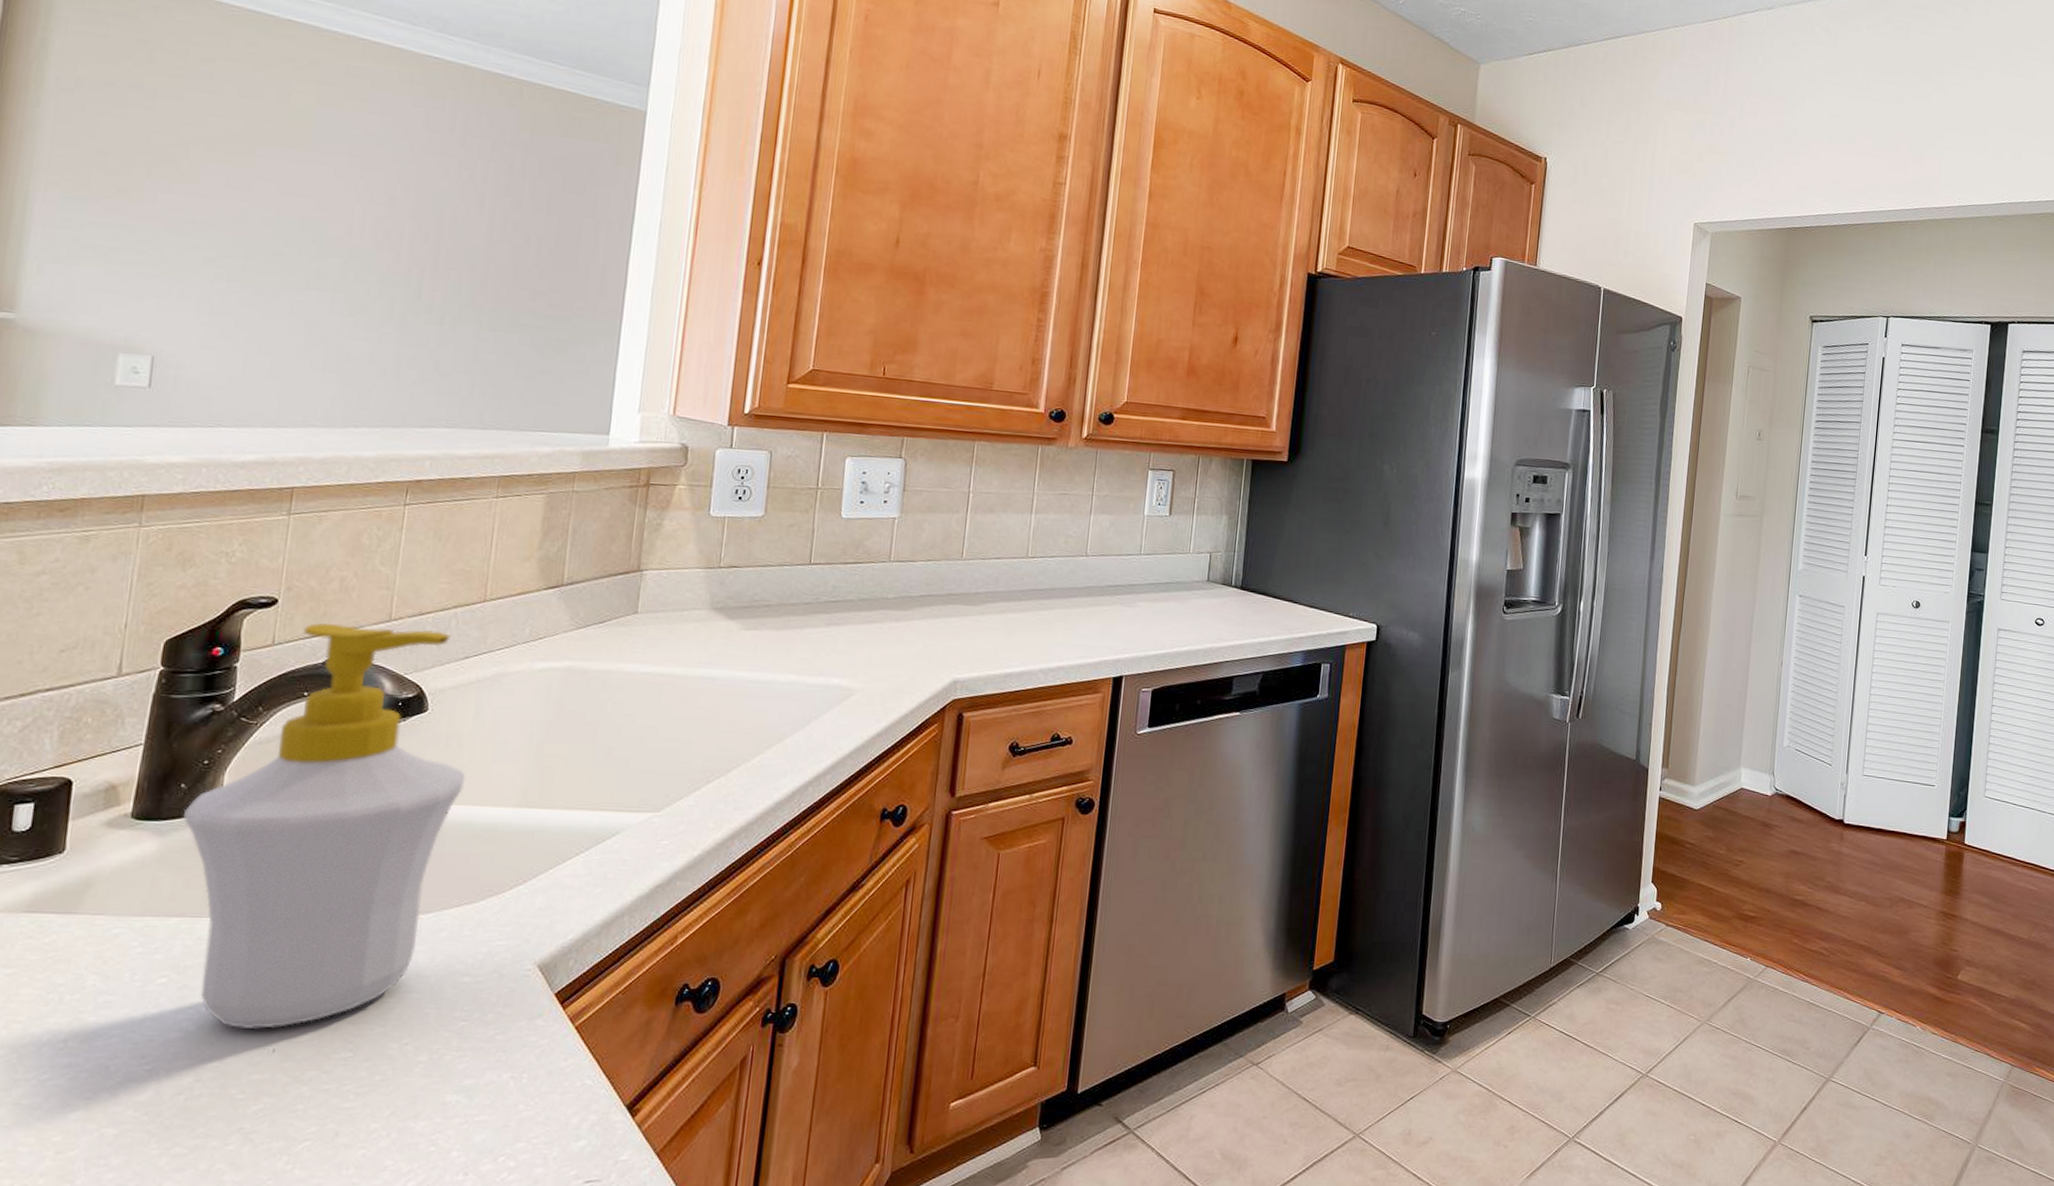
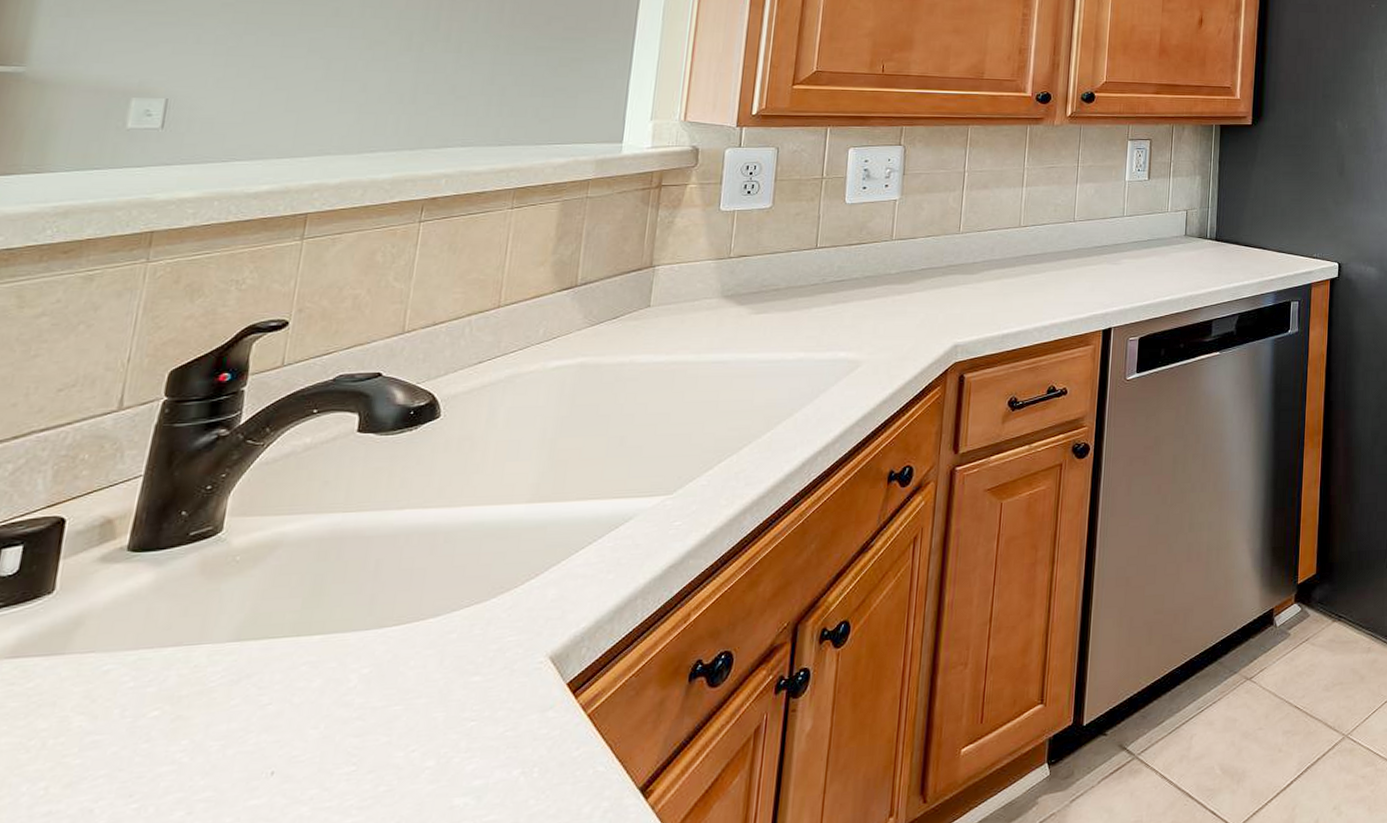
soap bottle: present [184,623,466,1029] -> none [183,339,478,755]

